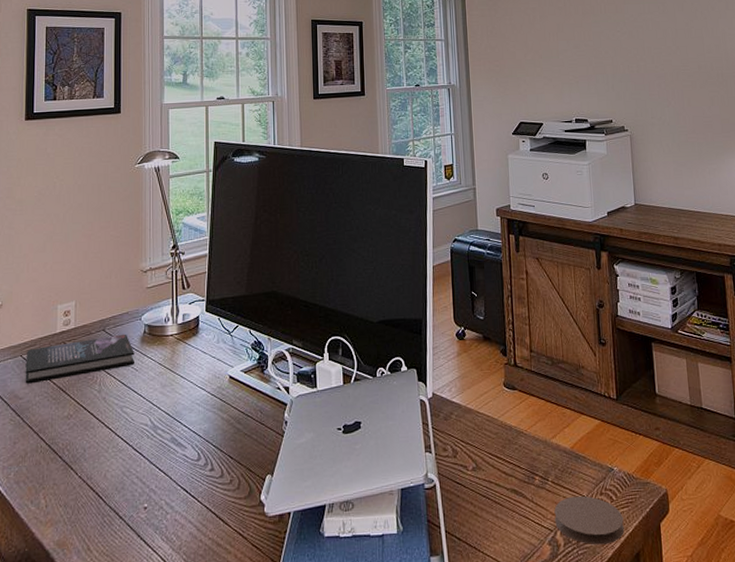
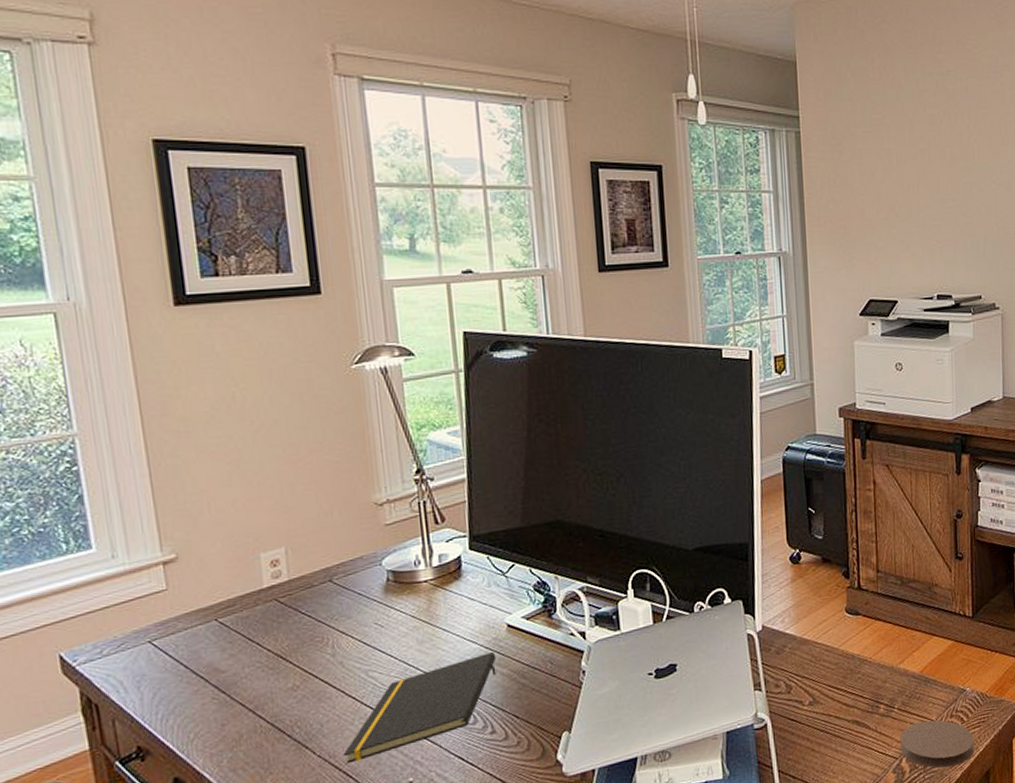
book: present [25,334,134,384] -> none [223,583,378,654]
notepad: none [97,398,219,486] -> present [343,651,497,764]

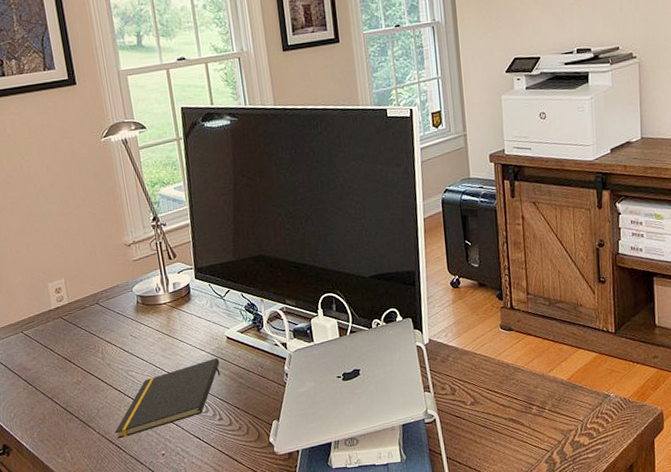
coaster: present [900,720,975,768] -> none [551,420,619,461]

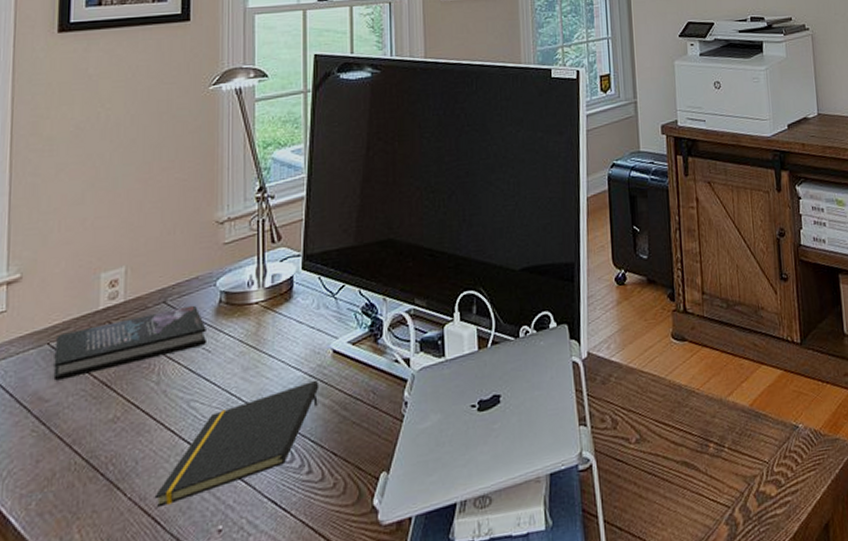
book: none [27,305,132,357] -> present [53,305,206,381]

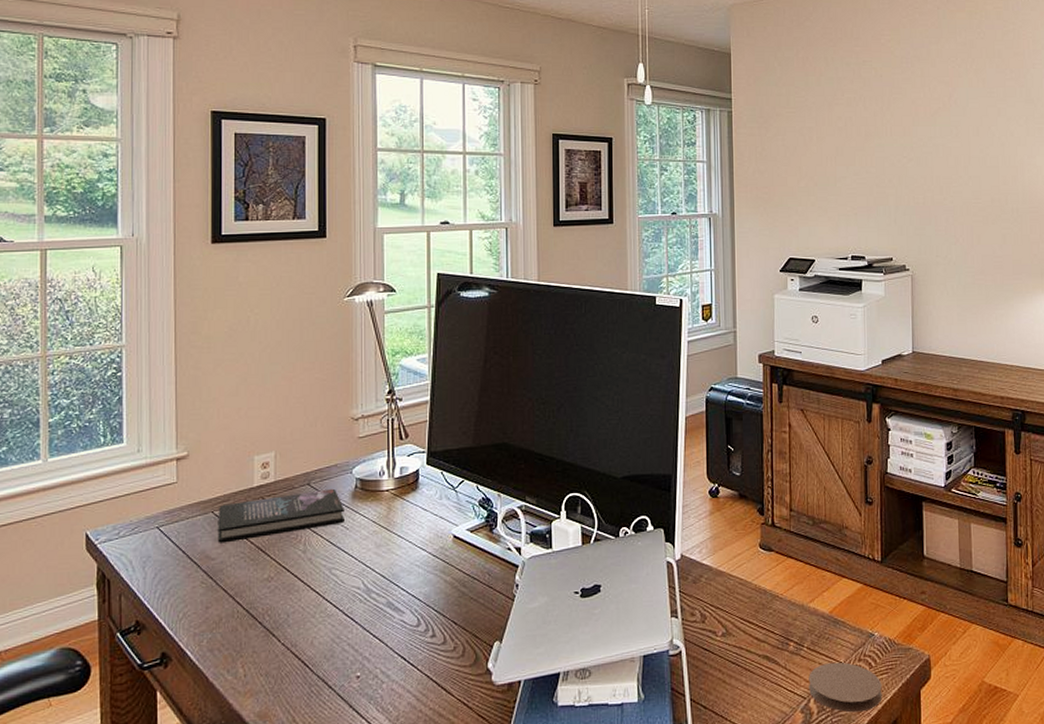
notepad: present [154,379,319,508] -> none [303,559,442,654]
coaster: none [732,461,812,520] -> present [809,662,882,713]

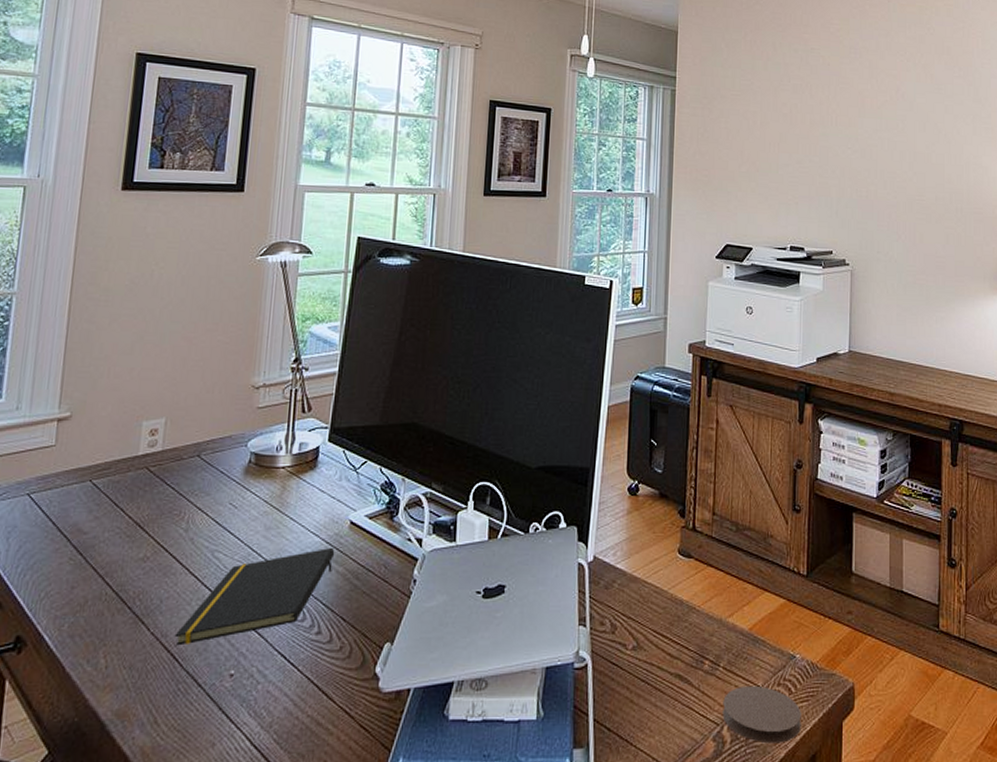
book: present [217,488,344,543] -> none [92,462,235,516]
notepad: none [303,559,442,654] -> present [174,547,335,646]

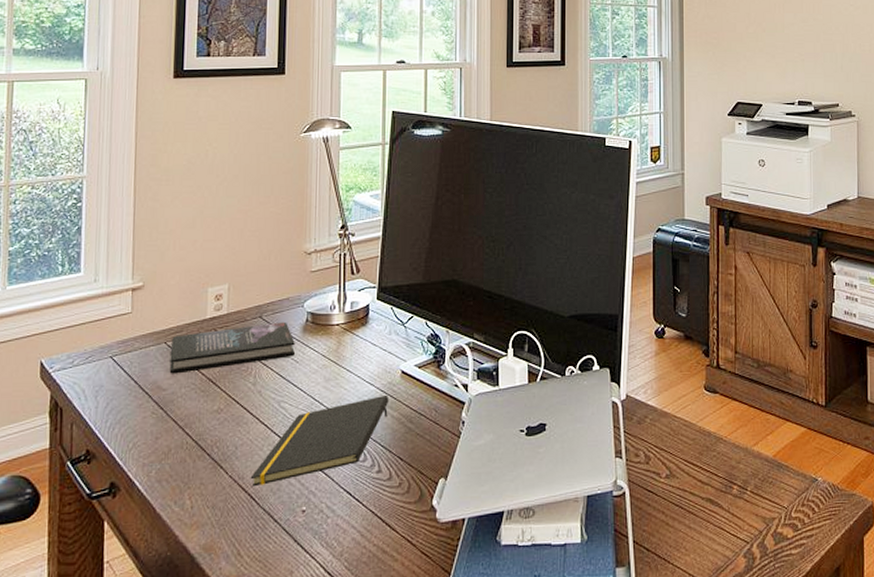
book: none [92,462,235,516] -> present [169,321,295,374]
coaster: present [723,685,801,744] -> none [752,506,825,559]

